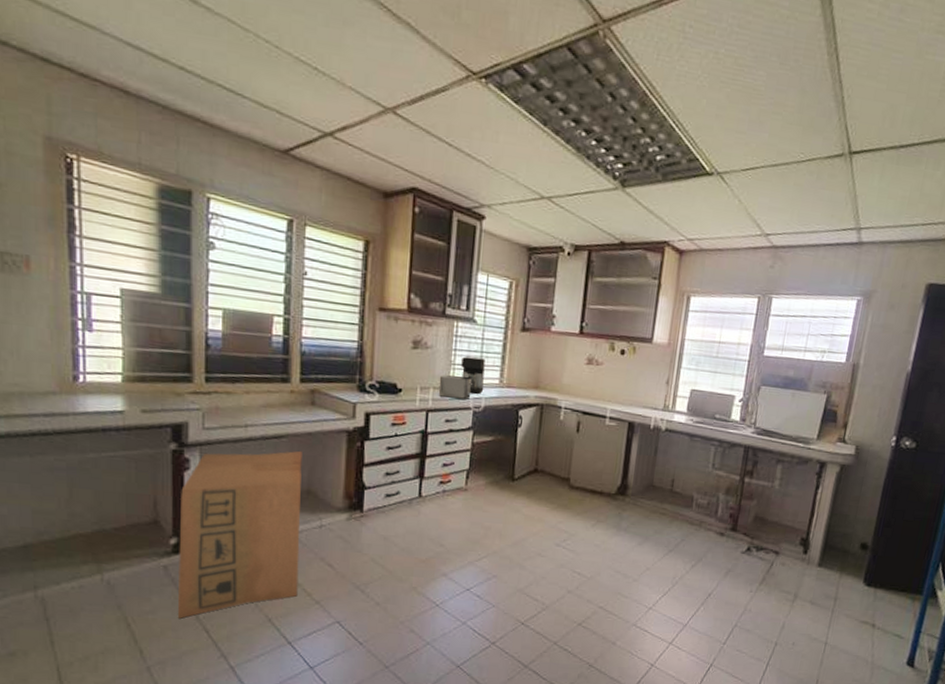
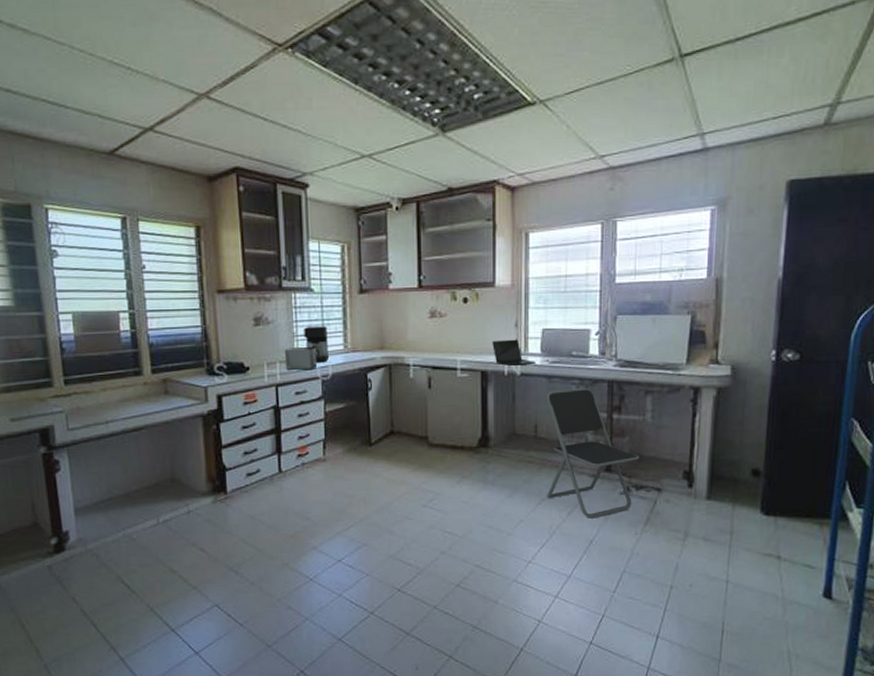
cardboard box: present [177,450,302,619] -> none [55,440,175,615]
laptop: none [642,394,682,422] -> present [492,339,536,366]
folding chair: none [674,449,763,573] -> present [546,388,639,519]

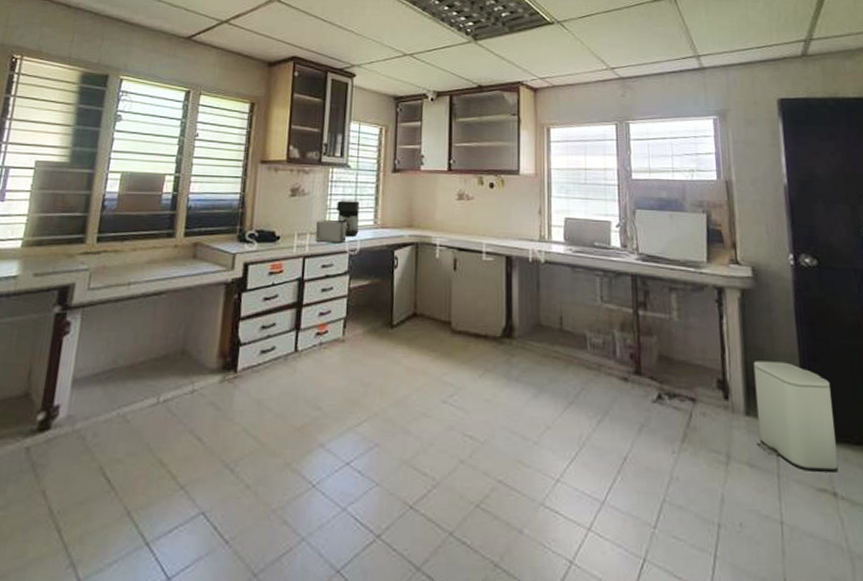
laptop: present [492,339,536,366] -> none [517,225,560,253]
folding chair: present [546,388,639,519] -> none [570,280,669,430]
pedal bin: none [713,452,792,541] -> present [753,361,838,472]

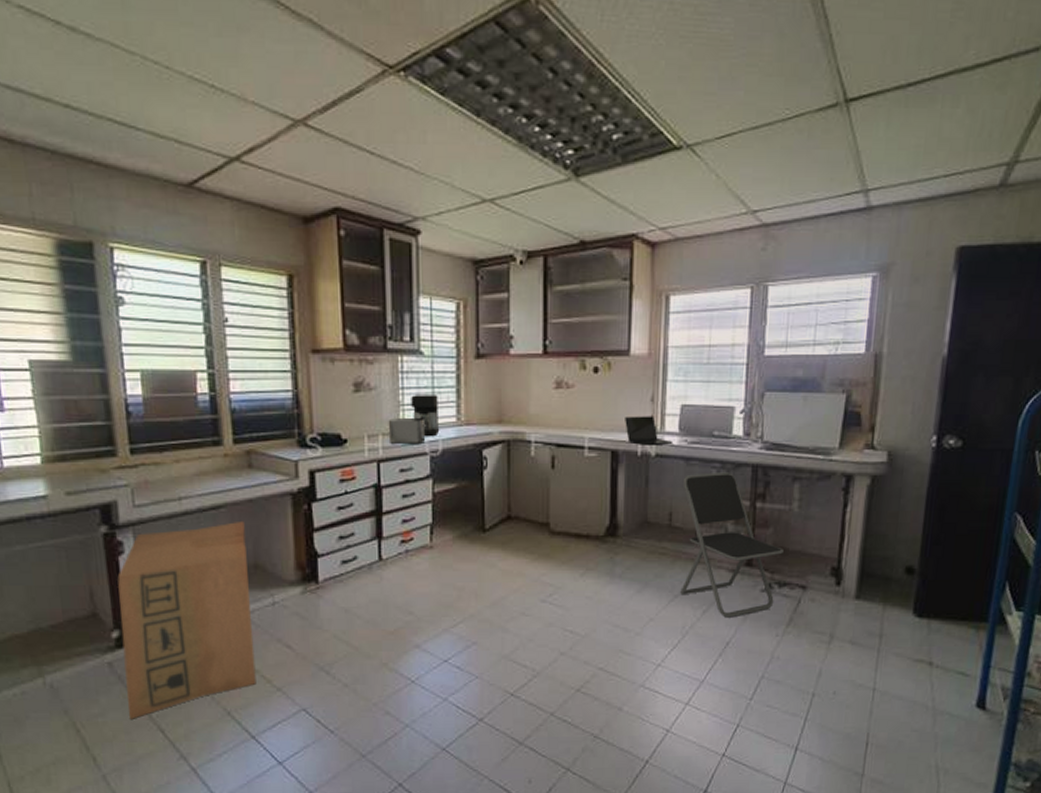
cardboard box: none [30,307,181,515] -> present [117,520,257,719]
laptop: none [517,225,560,253] -> present [625,416,674,445]
folding chair: none [570,280,669,430] -> present [680,472,784,618]
pedal bin: present [753,361,838,472] -> none [862,547,949,645]

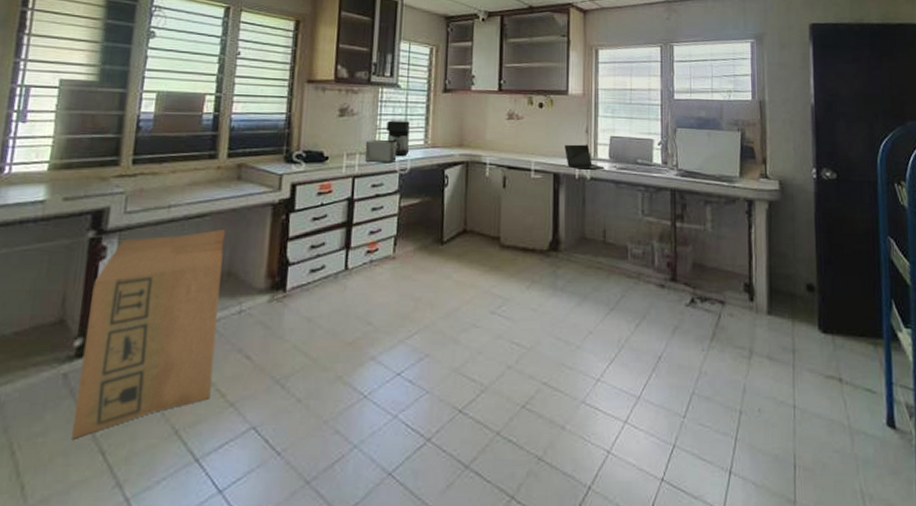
folding chair: present [680,472,784,618] -> none [614,195,702,332]

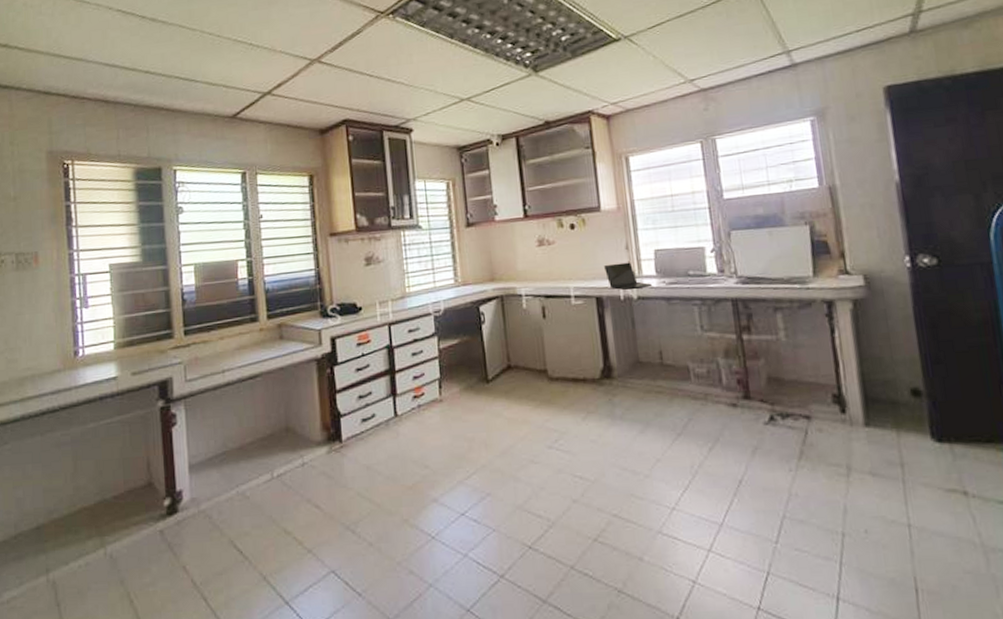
cardboard box: present [70,228,225,439] -> none [170,387,289,588]
toaster: present [364,139,398,164] -> none [395,282,429,309]
coffee maker: present [386,120,410,156] -> none [414,261,441,298]

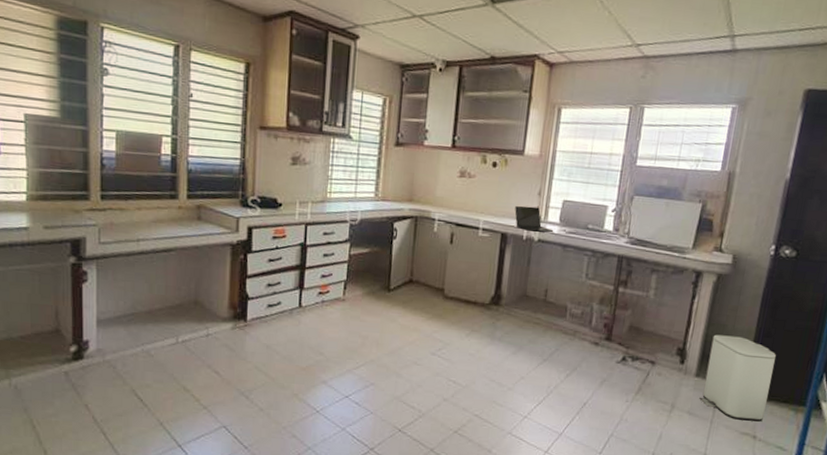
pedal bin: none [870,368,968,474] -> present [699,334,777,422]

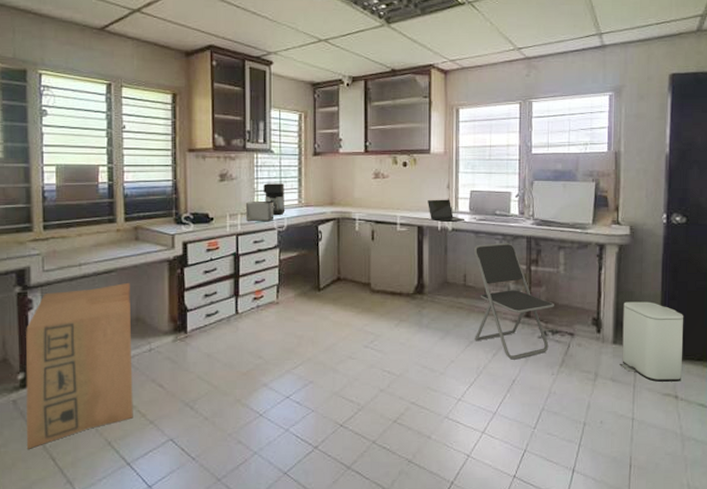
cardboard box: none [77,263,190,421] -> present [25,282,133,449]
toaster: none [316,189,349,214] -> present [245,200,275,222]
coffee maker: none [338,171,361,207] -> present [263,183,286,215]
folding chair: none [549,259,639,383] -> present [473,243,554,360]

